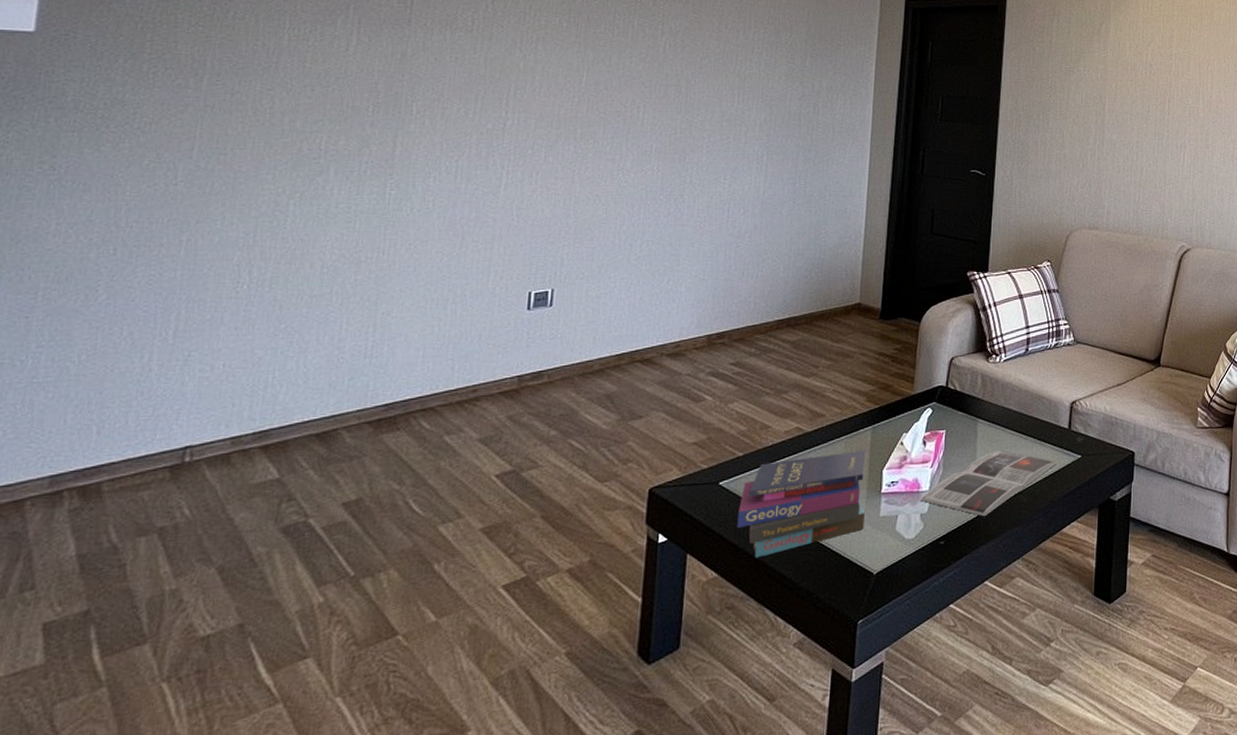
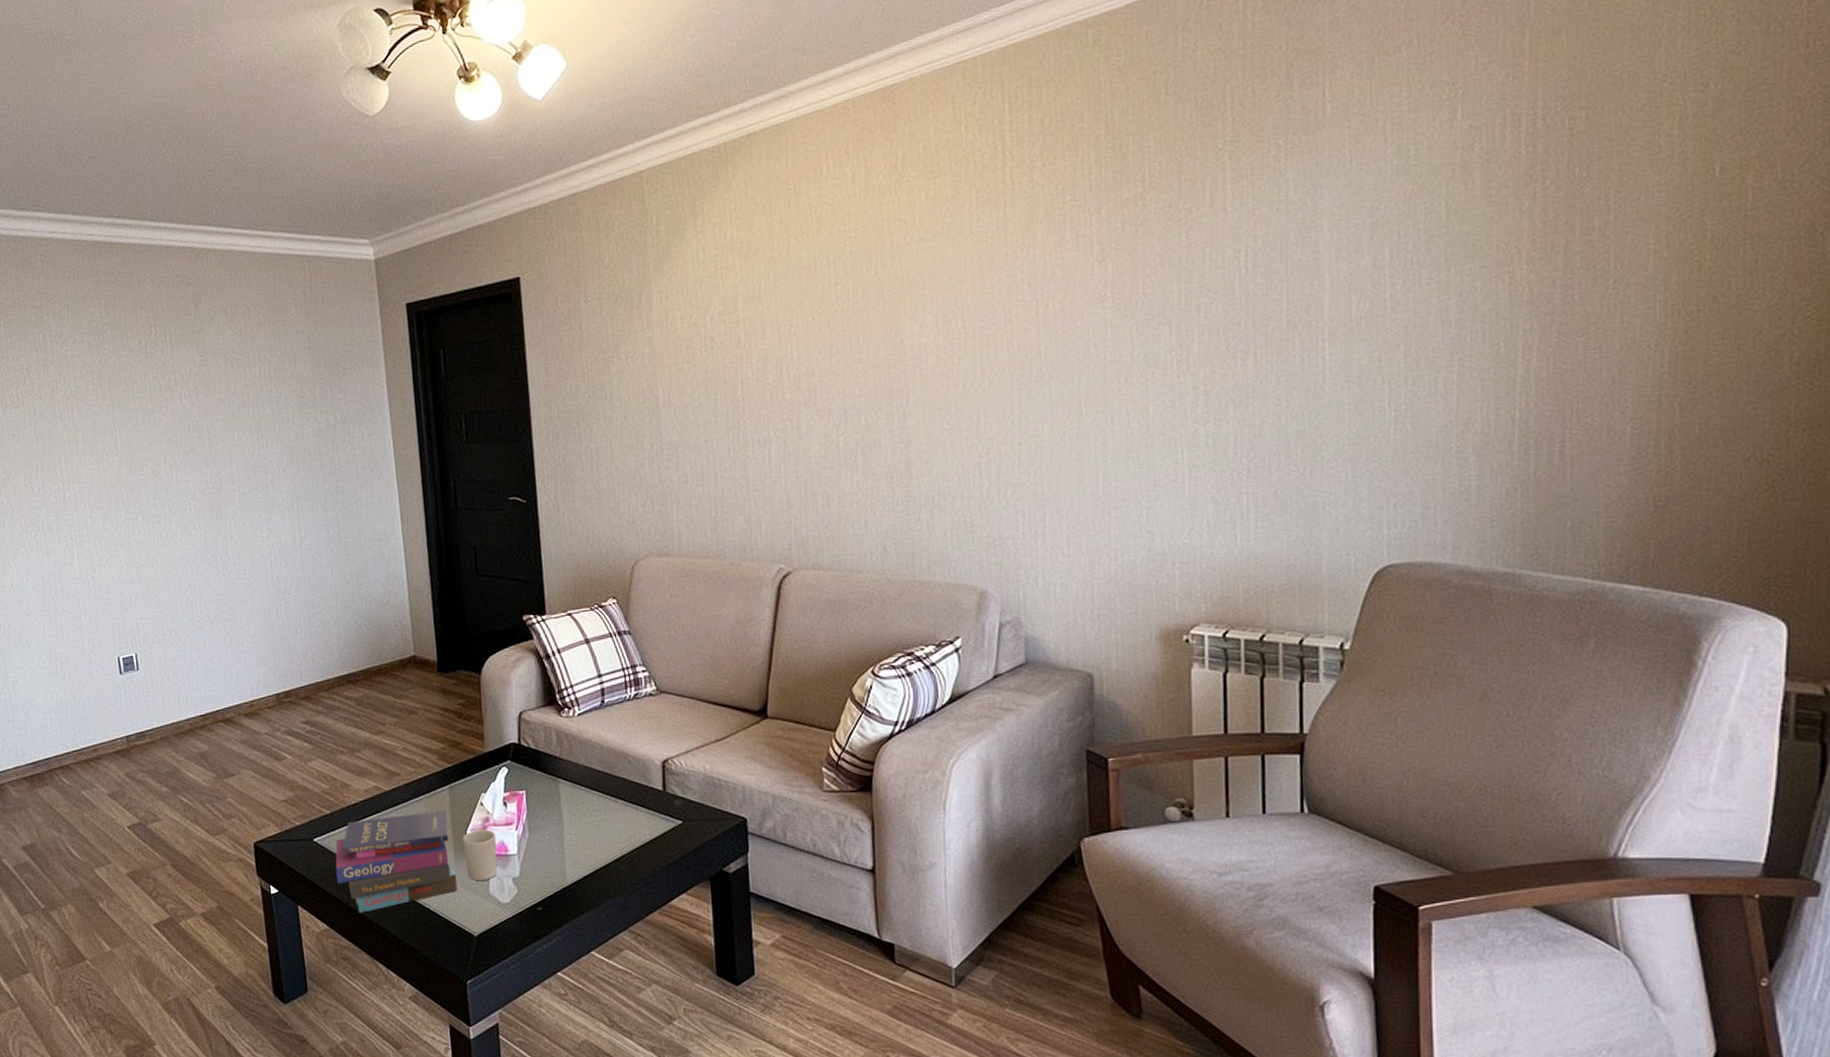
mug: none [876,468,911,519] -> present [463,829,498,882]
magazine: present [920,450,1057,517] -> none [510,813,654,884]

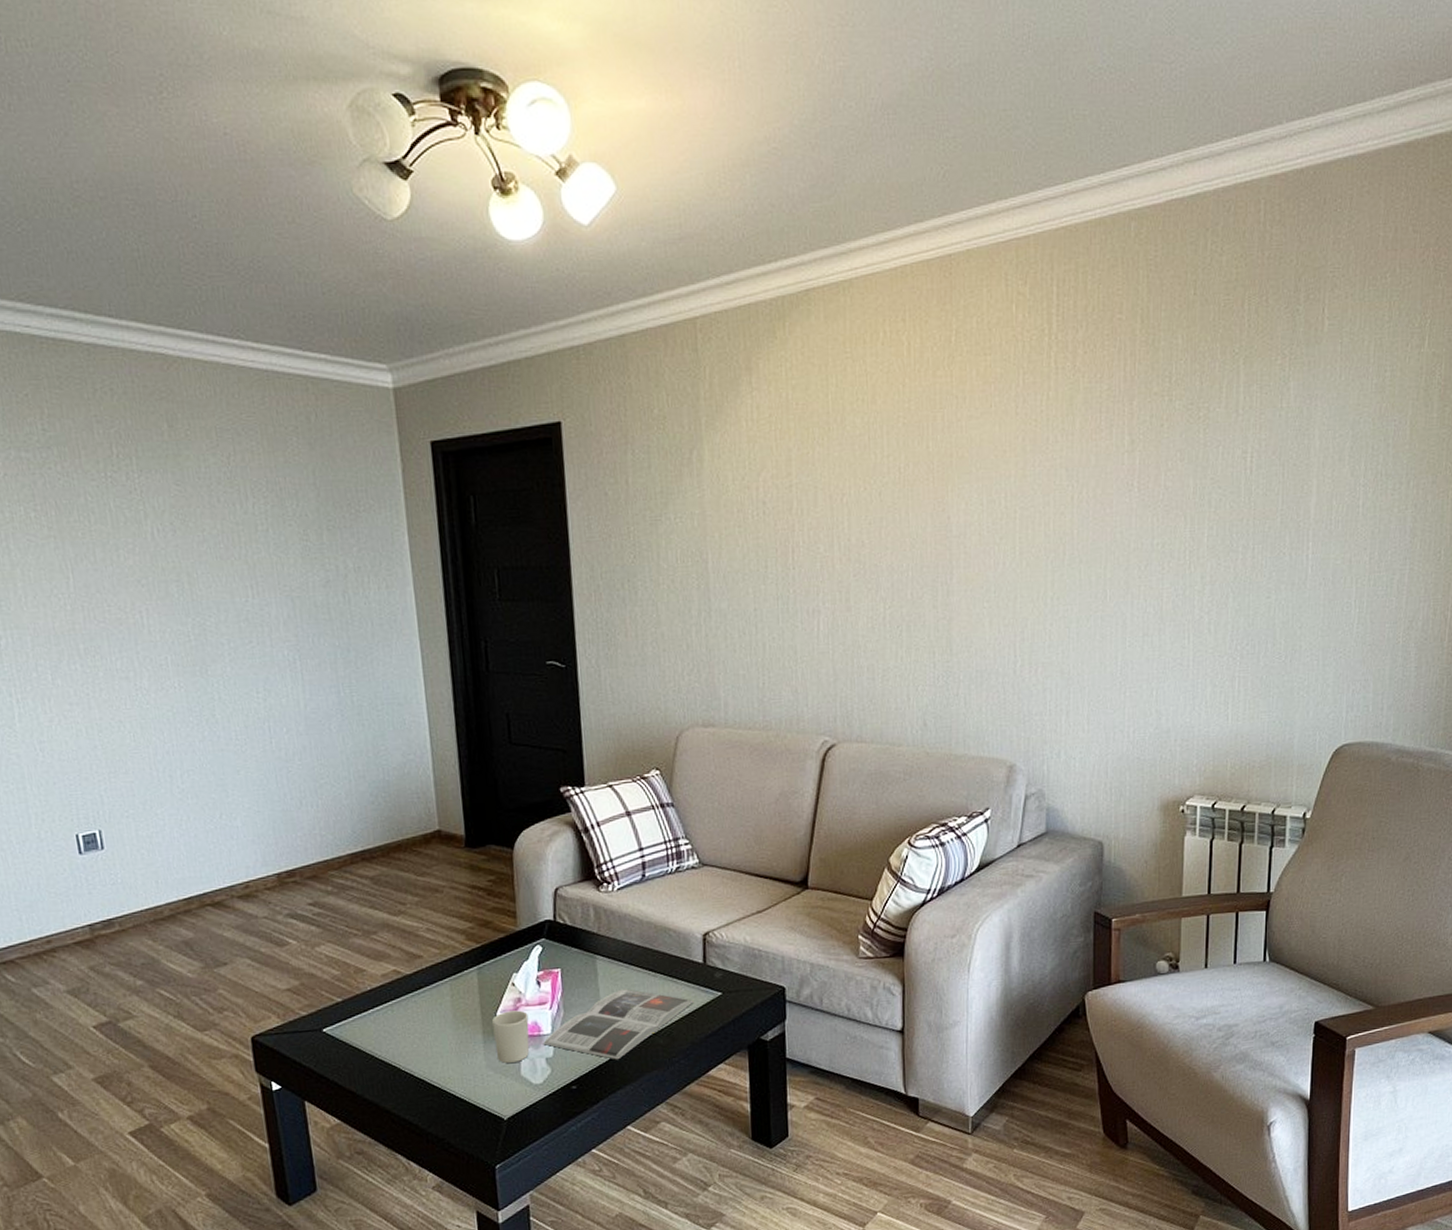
books: present [335,810,457,913] -> none [348,992,486,1105]
magazine: none [510,813,654,884] -> present [543,988,694,1060]

